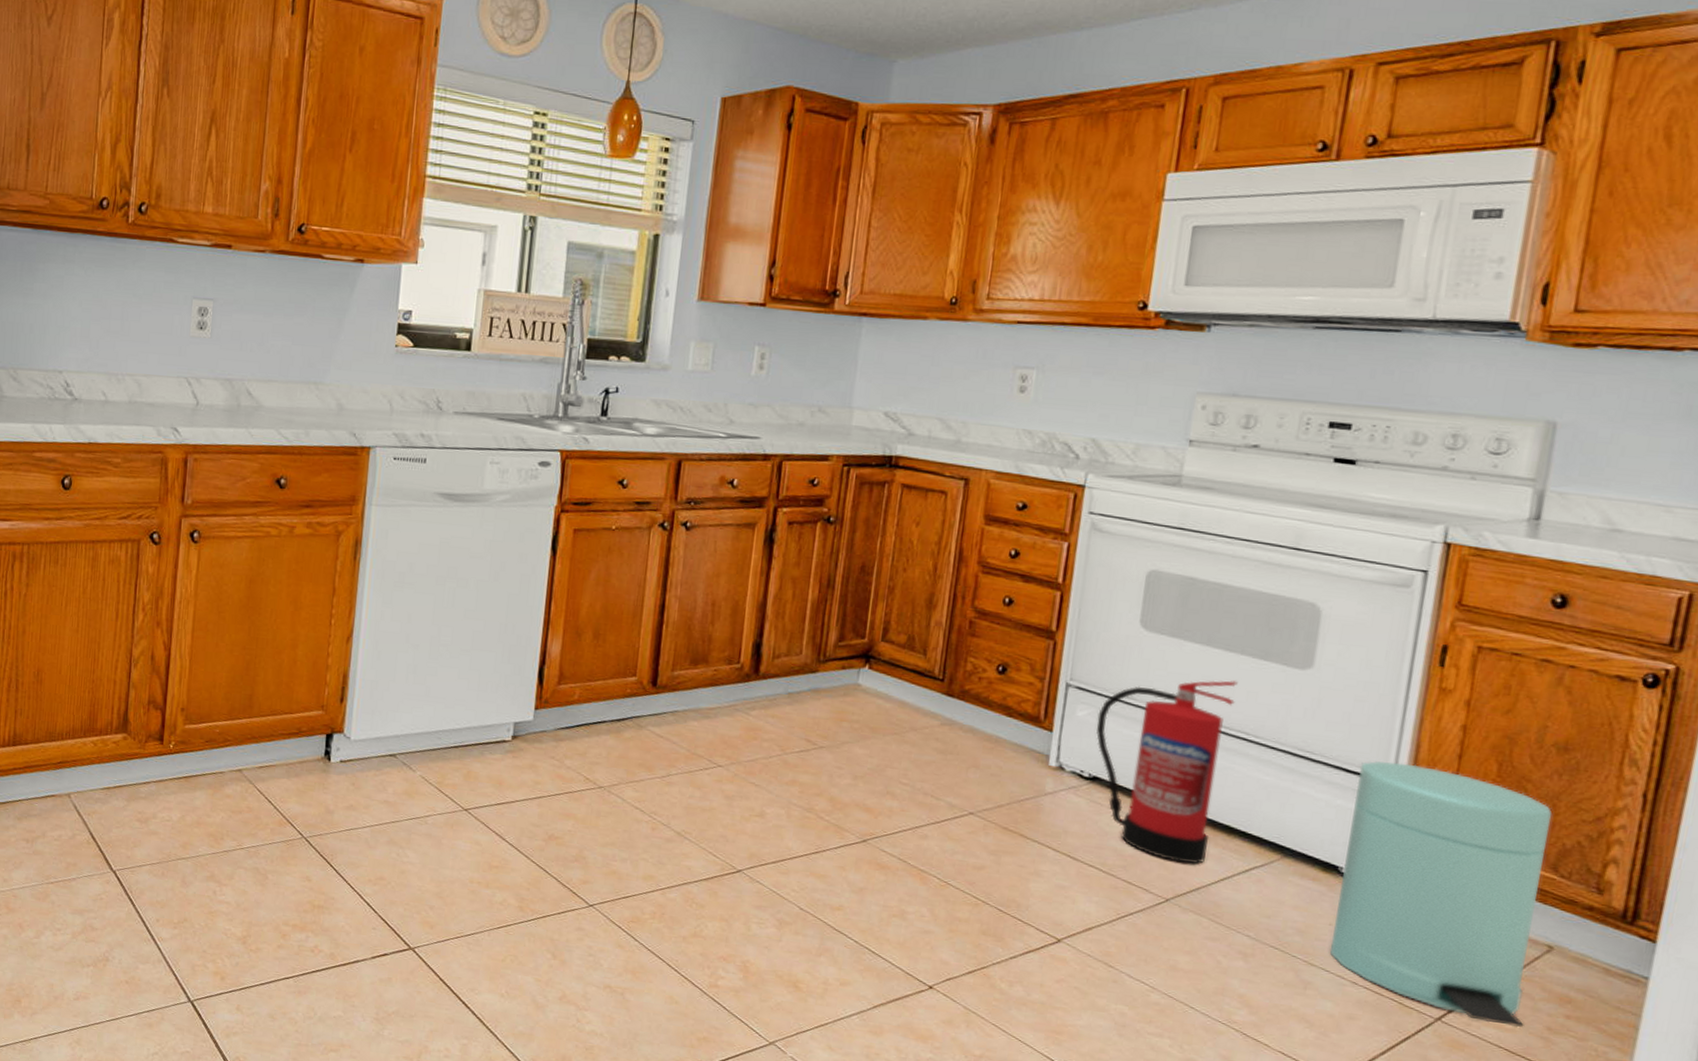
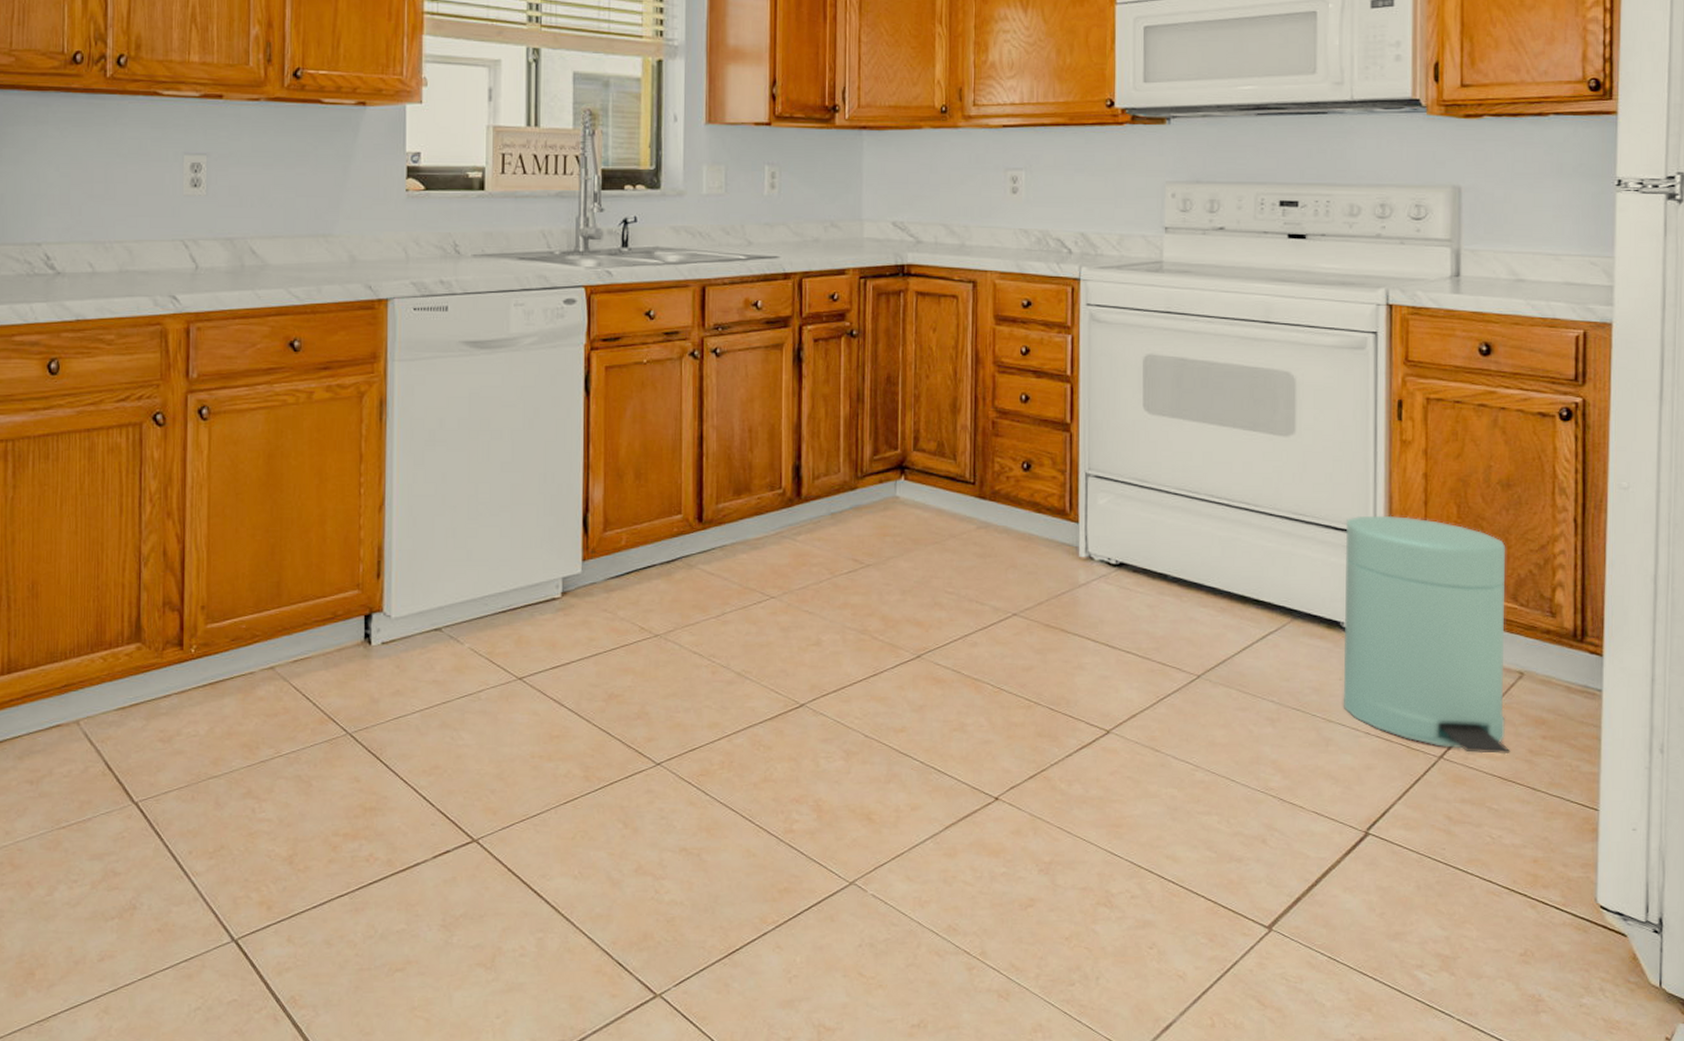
fire extinguisher: present [1096,680,1238,865] -> none [1117,454,1234,638]

